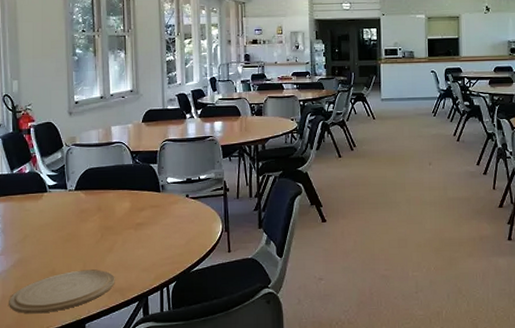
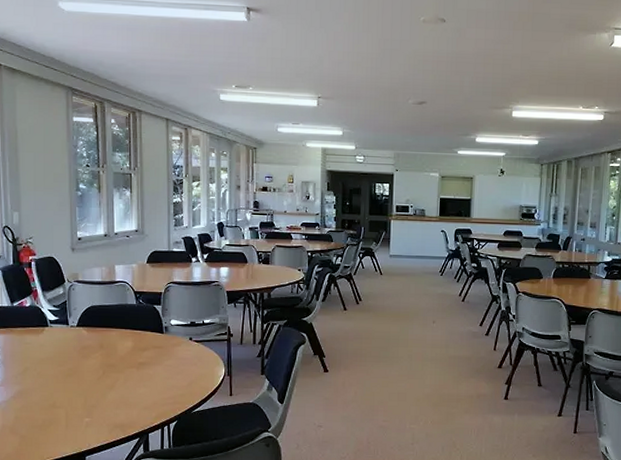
plate: present [9,269,115,314] -> none [9,405,116,445]

